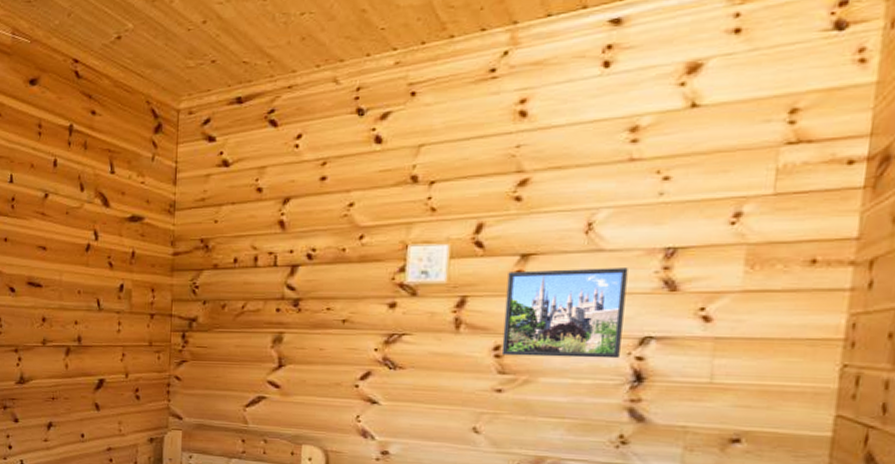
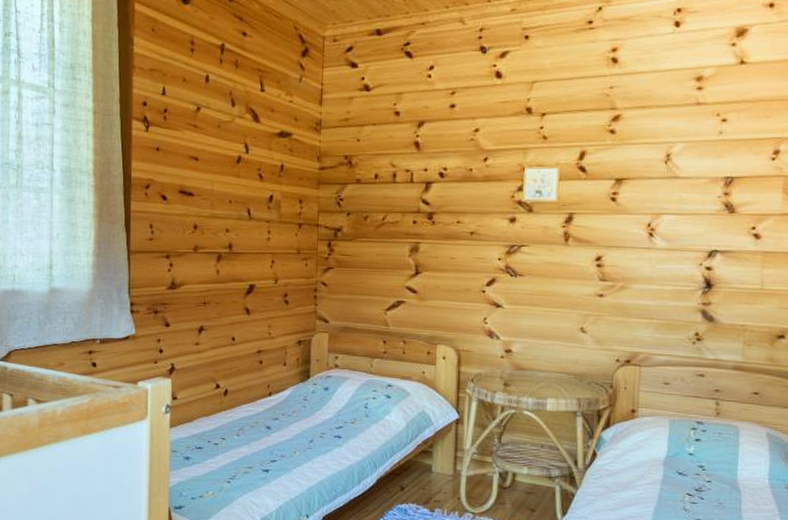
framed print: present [501,268,628,359] -> none [602,192,698,269]

